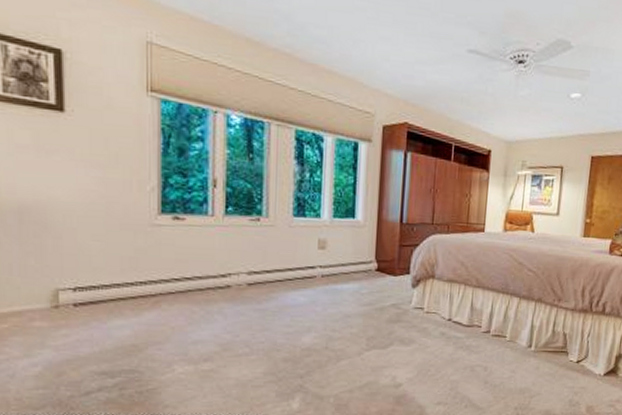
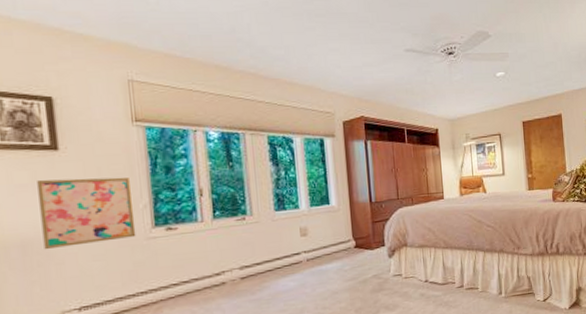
wall art: none [39,143,140,222] -> present [37,177,136,250]

